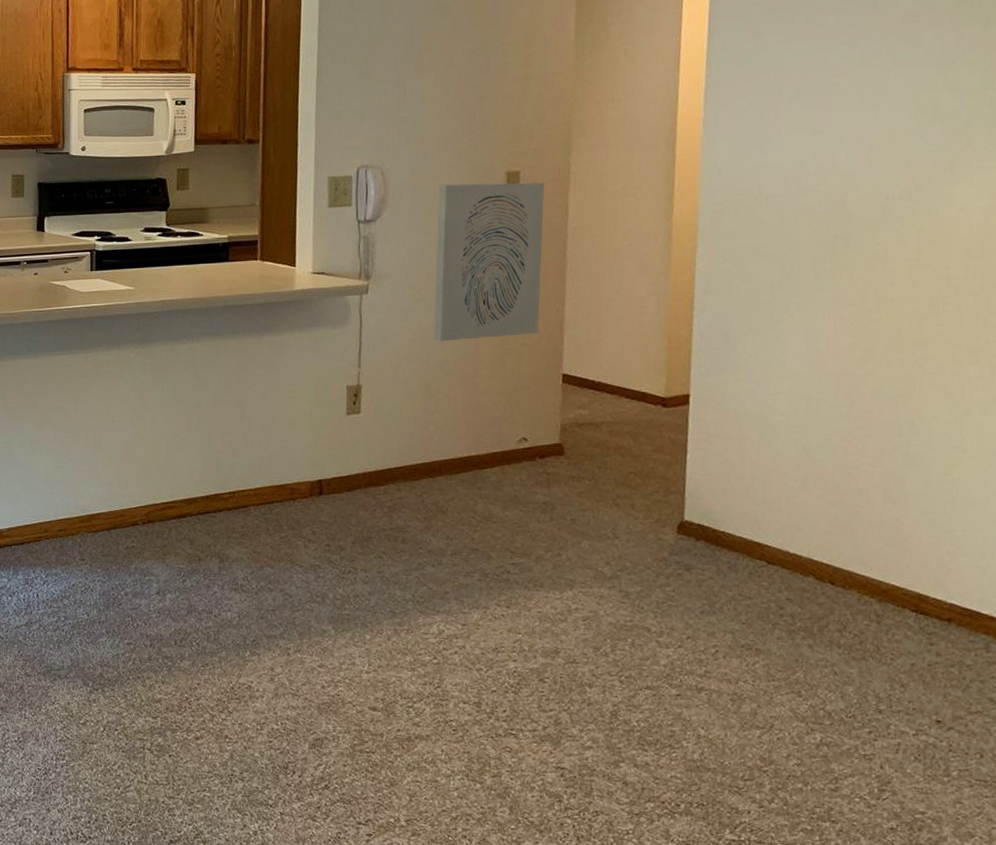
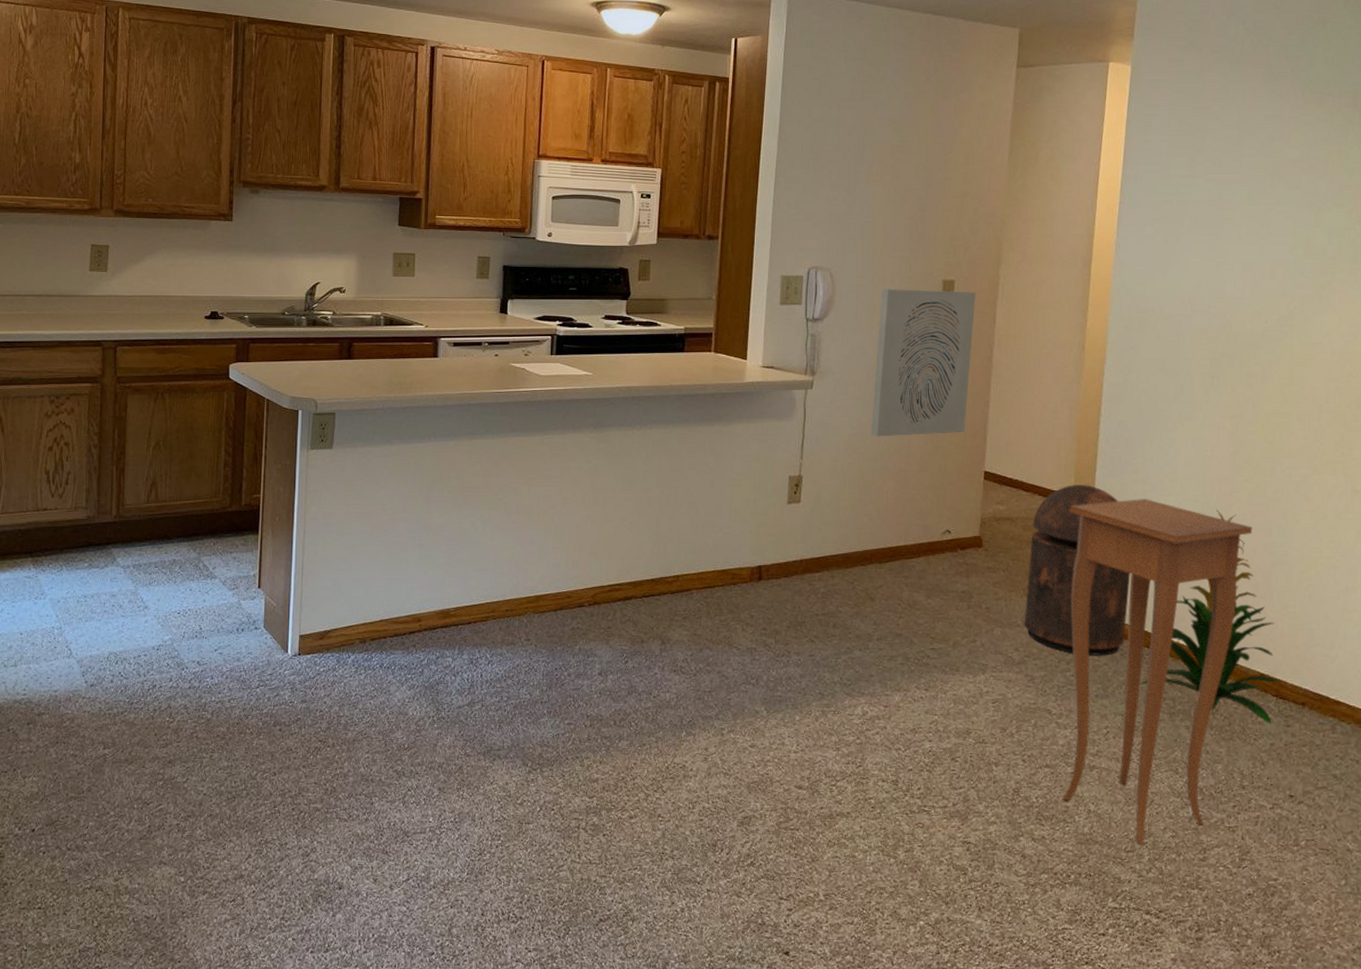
trash can: none [615,385,736,569] -> present [1024,485,1131,656]
side table: none [661,398,880,772] -> present [1063,499,1253,844]
indoor plant: none [753,407,918,643] -> present [1140,510,1279,724]

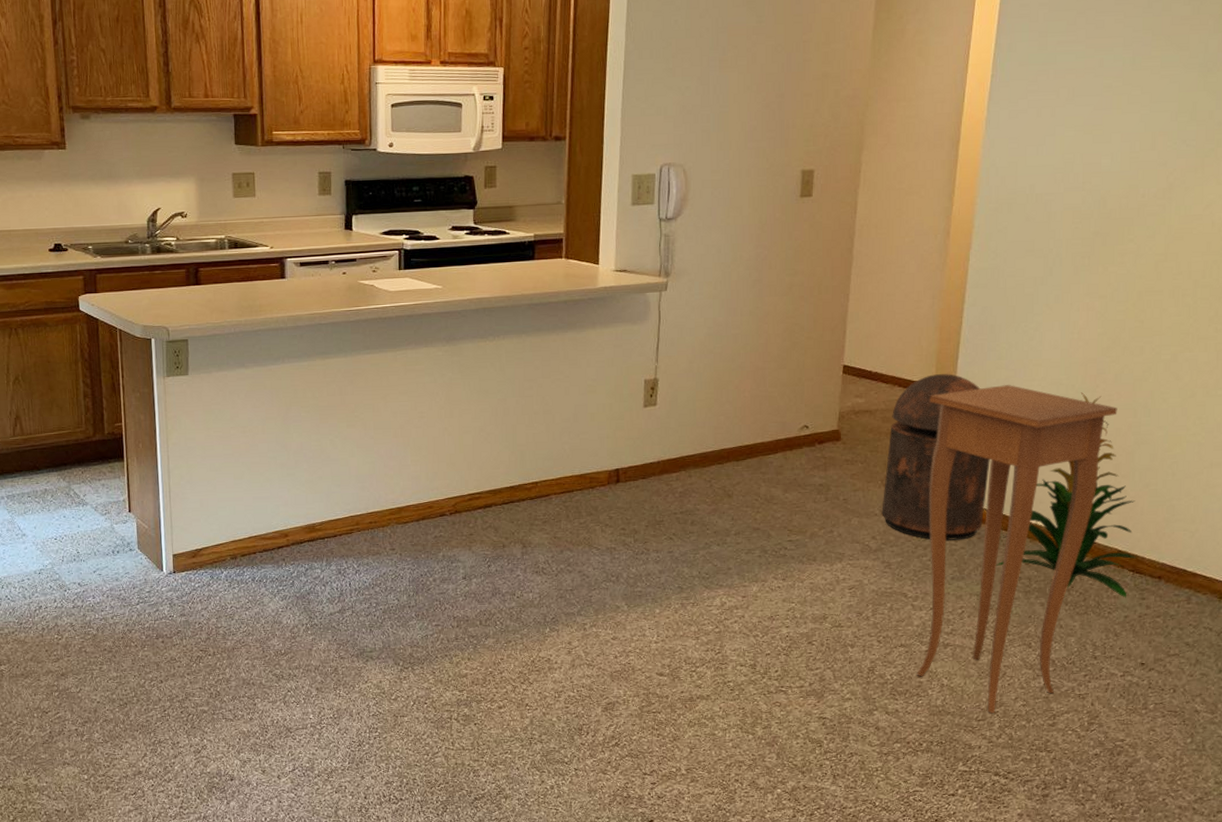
wall art: present [870,289,976,437] -> none [727,181,836,336]

